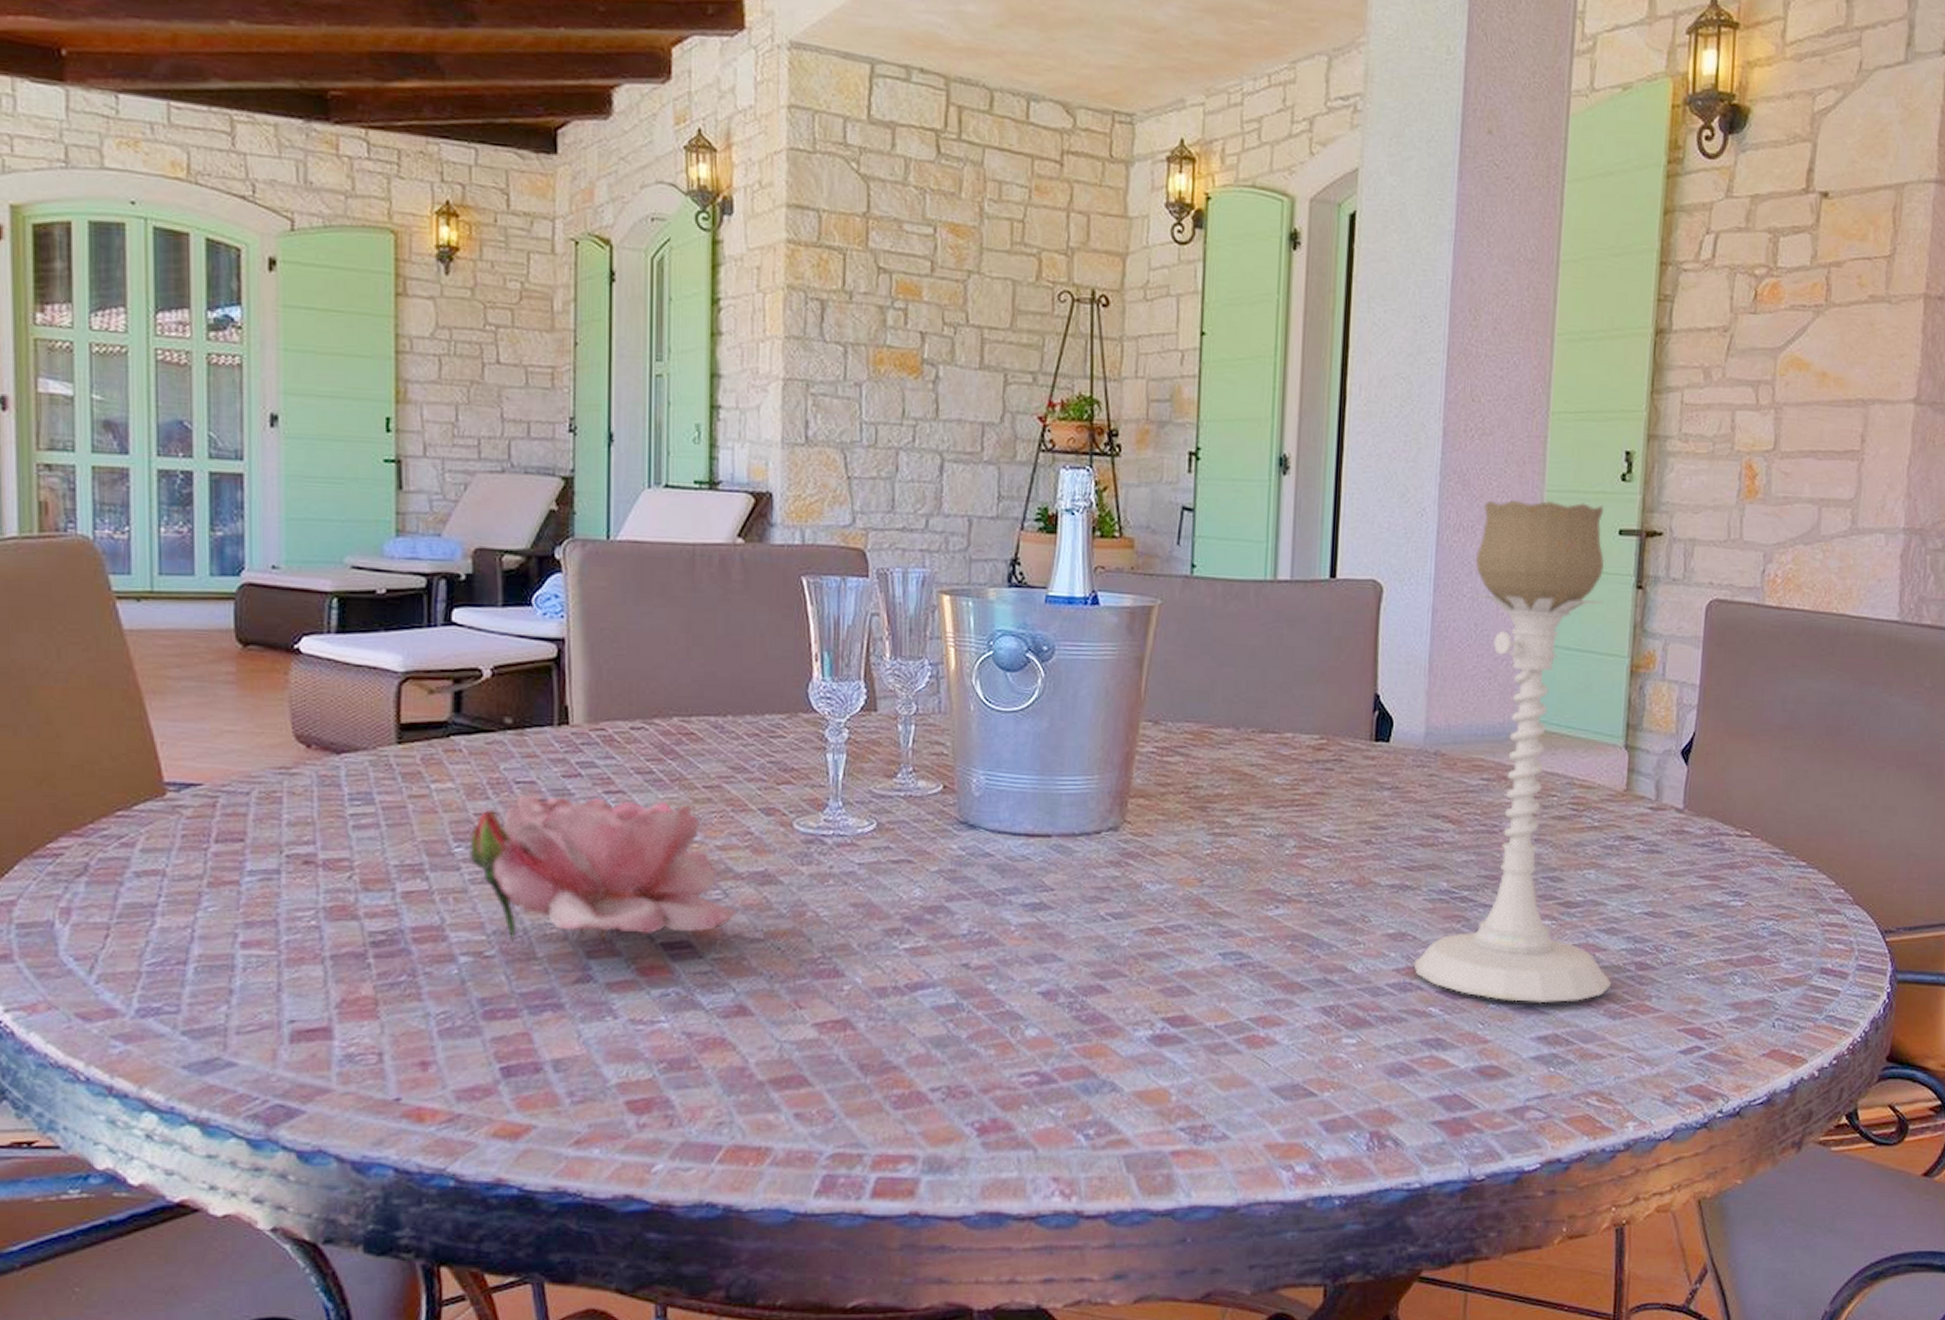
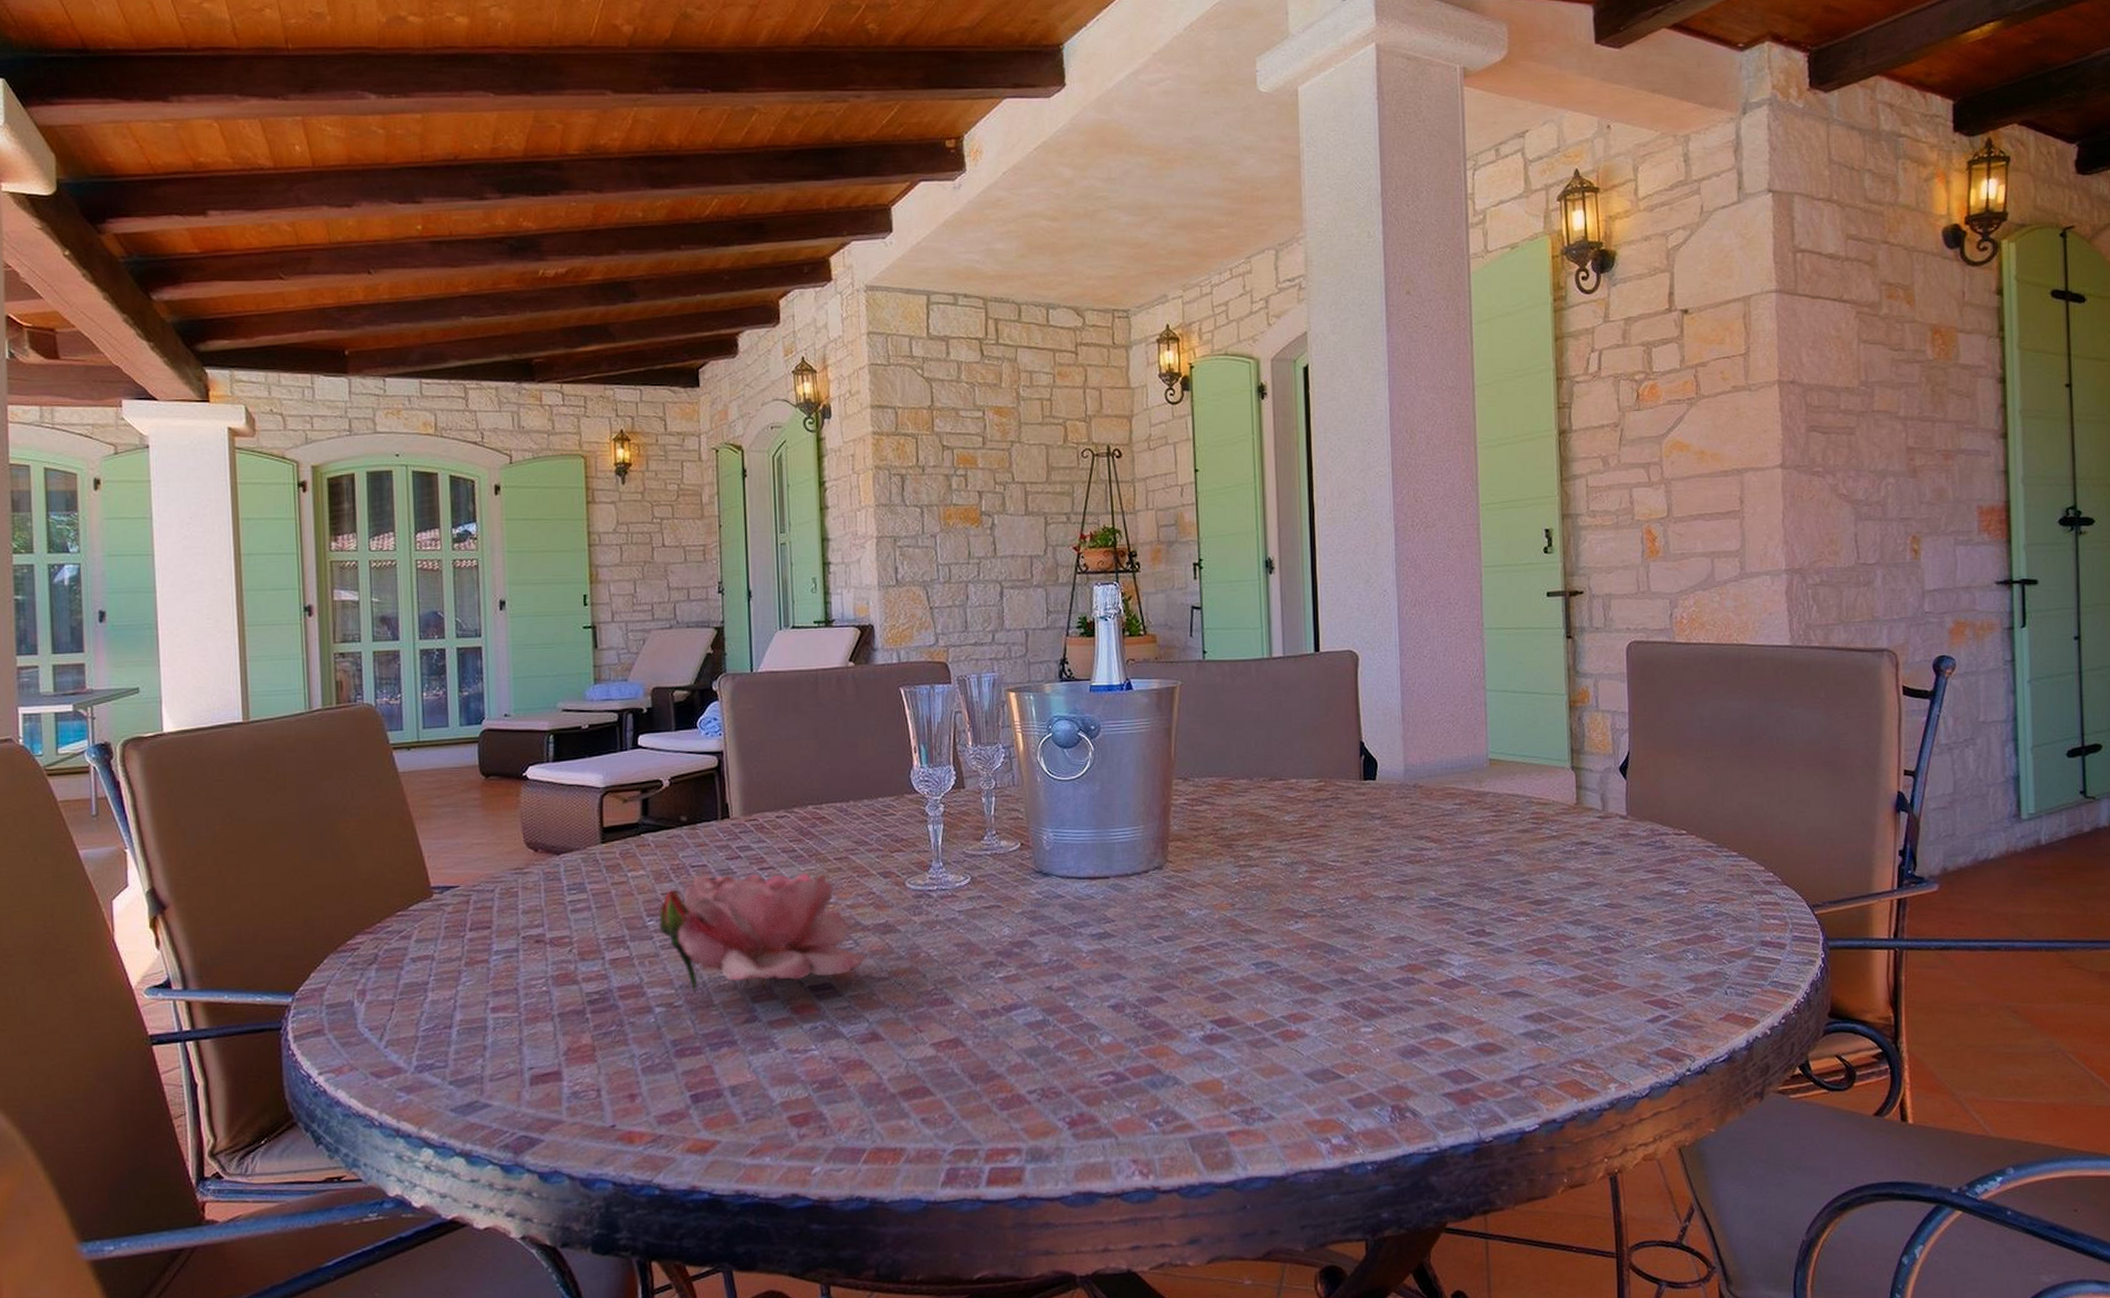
candle holder: present [1413,500,1611,1004] -> none [1414,574,1582,988]

